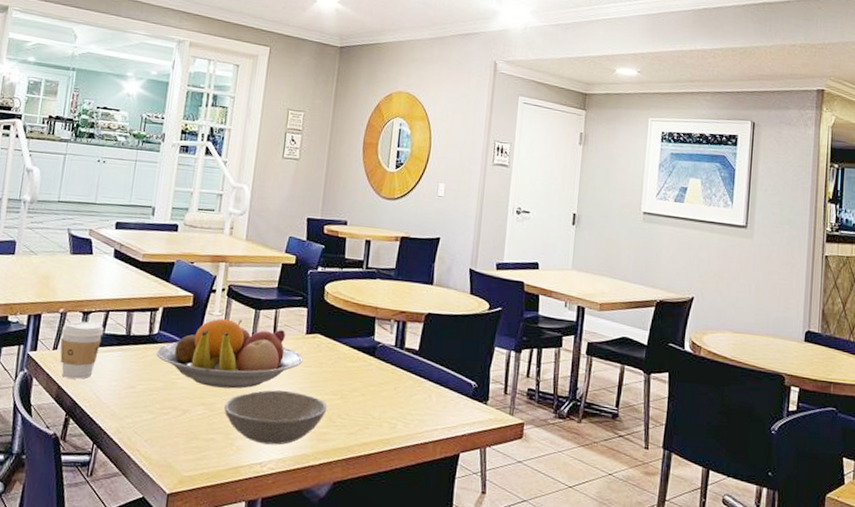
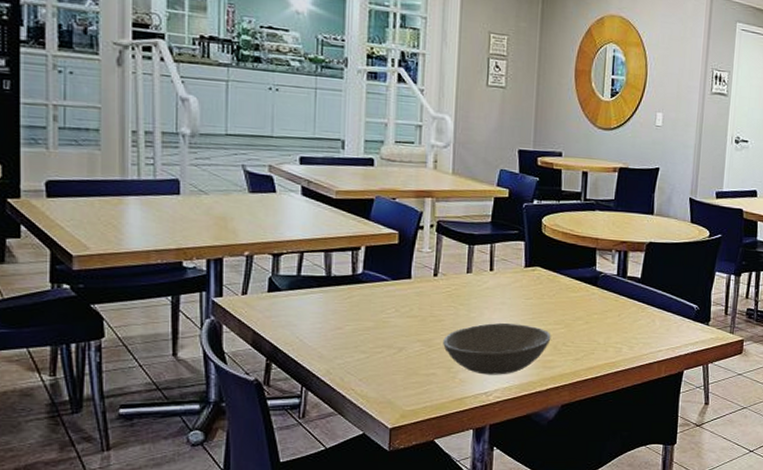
coffee cup: present [60,320,104,379] -> none [250,263,300,323]
fruit bowl: present [156,318,303,389] -> none [362,255,524,324]

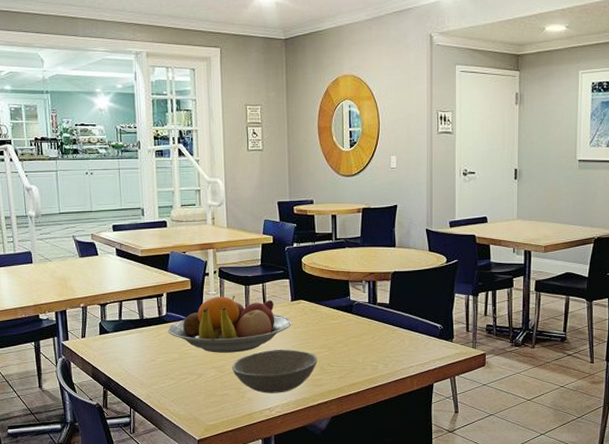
fruit bowl: none [362,255,524,324] -> present [168,295,292,353]

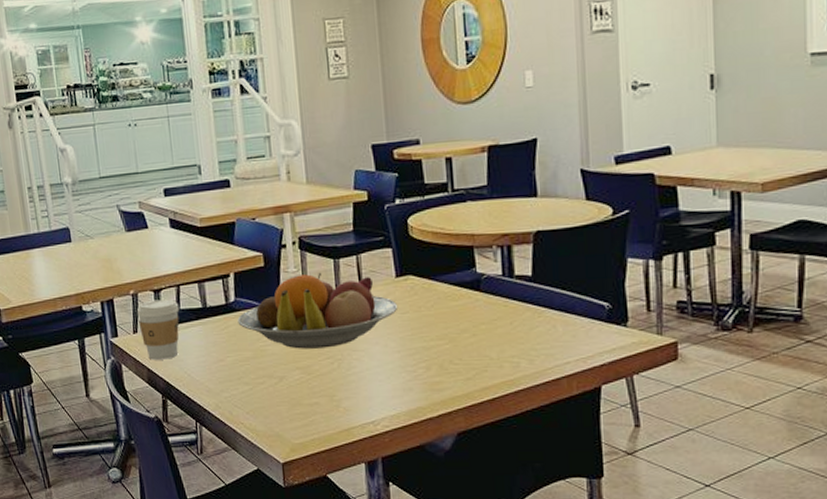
coffee cup: none [86,312,121,359] -> present [137,299,180,360]
soup bowl: present [232,349,318,394] -> none [321,342,436,402]

